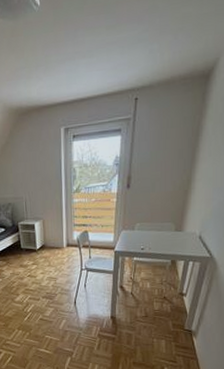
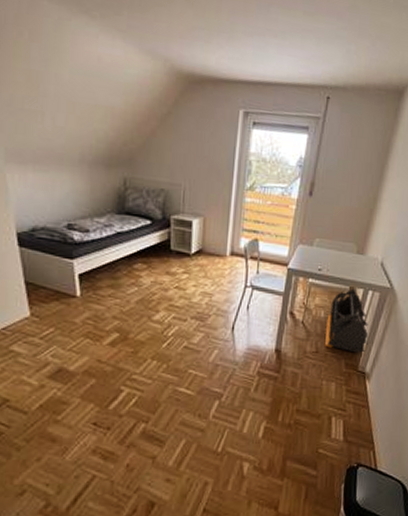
laundry basket: none [153,261,192,315] -> present [325,288,368,353]

